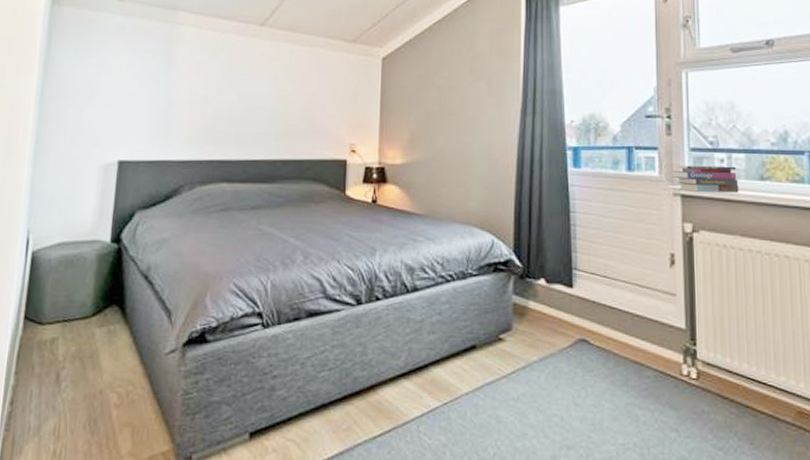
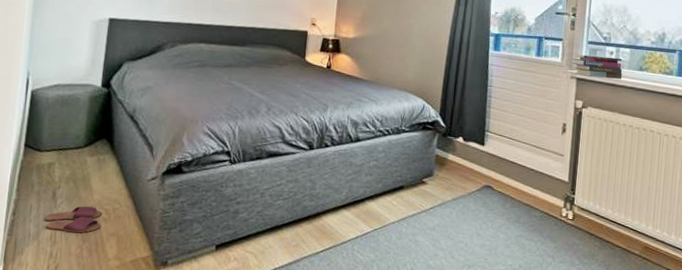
slippers: none [47,389,113,424] -> present [45,206,102,233]

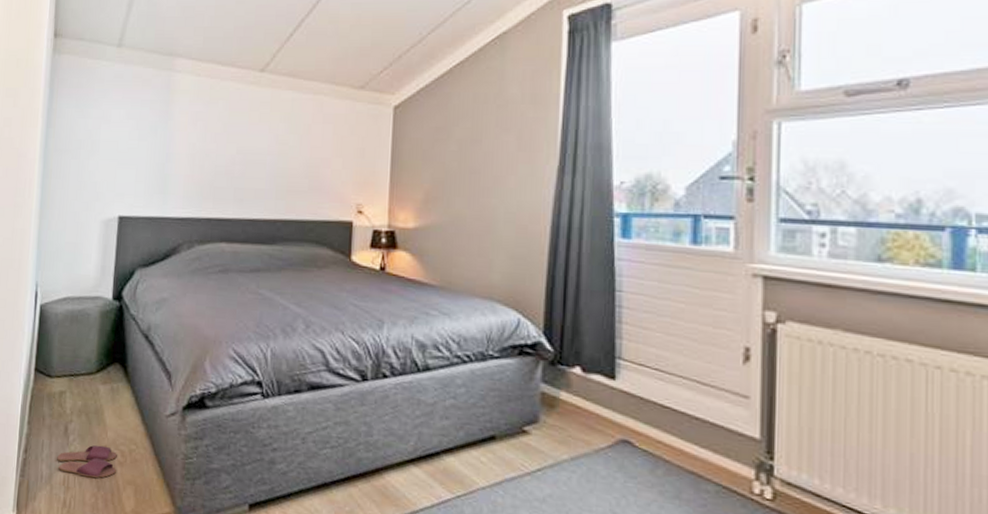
books: present [571,54,622,79] -> none [752,238,845,277]

